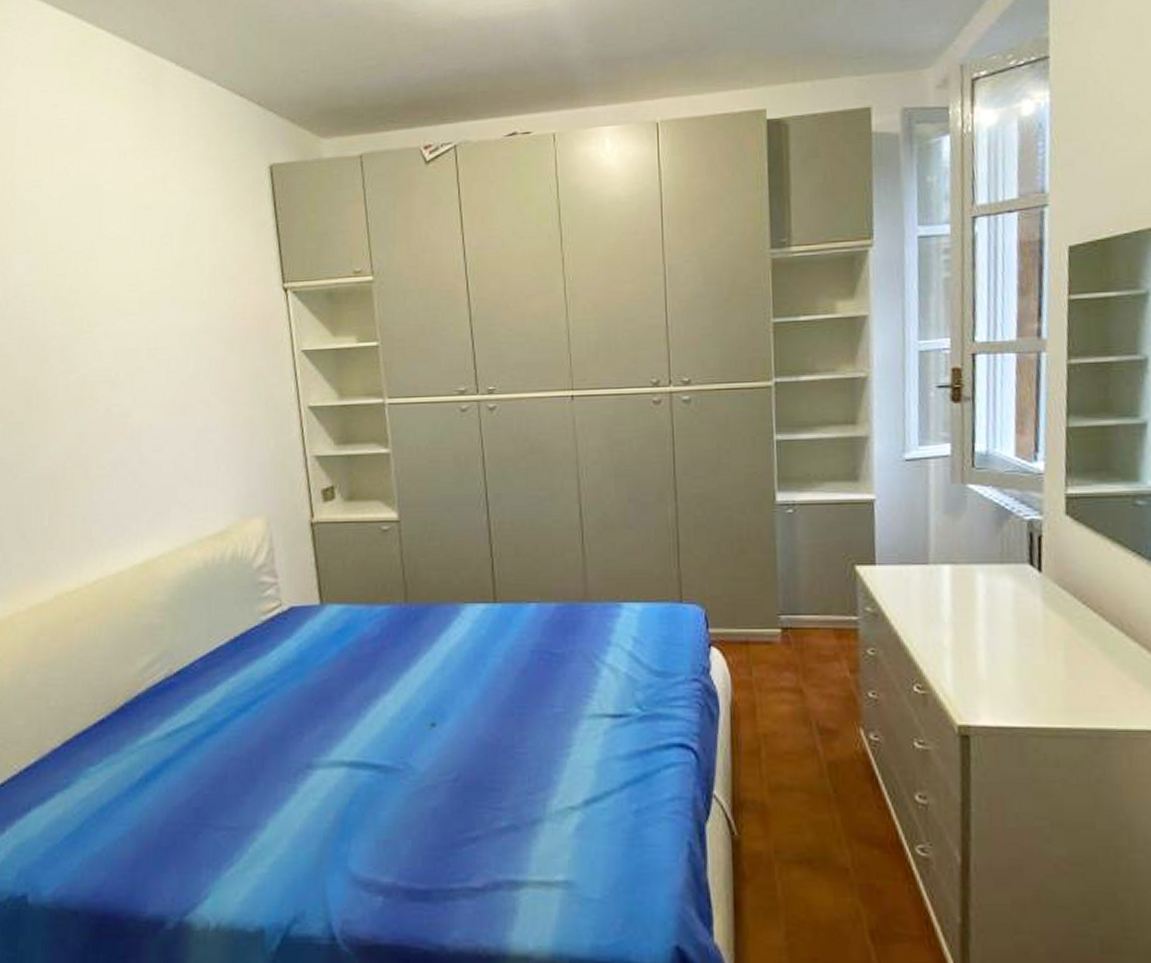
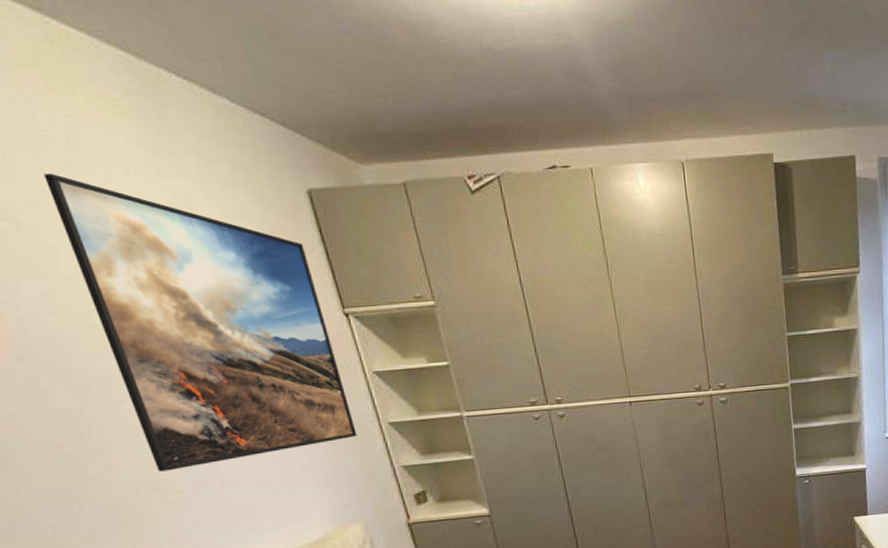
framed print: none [53,156,275,446] -> present [44,172,357,472]

